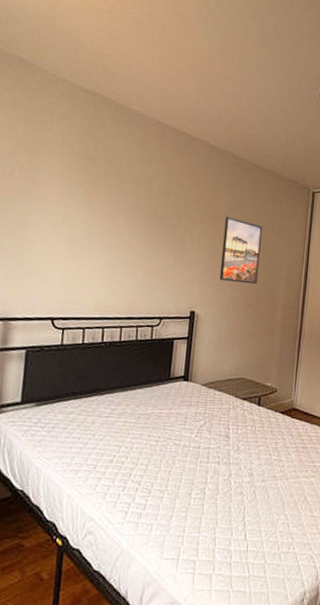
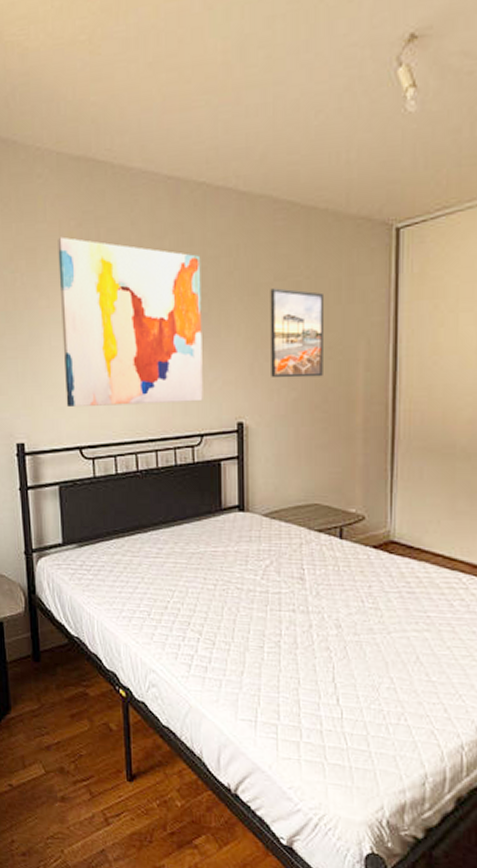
wall art: none [45,146,177,292] -> present [58,236,203,406]

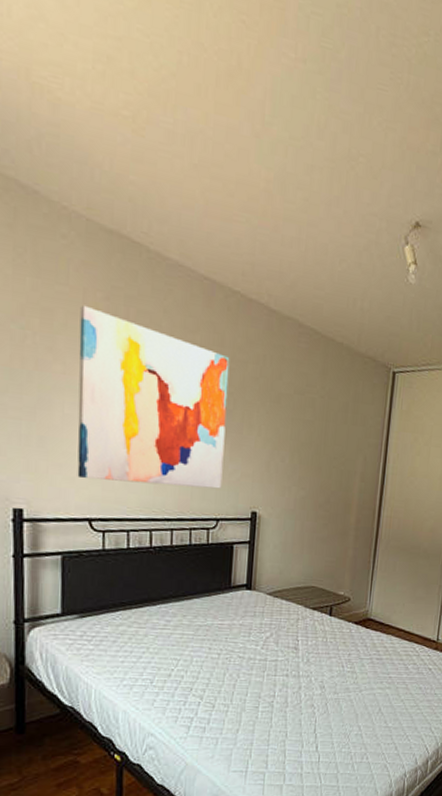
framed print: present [270,288,323,378] -> none [284,400,333,482]

